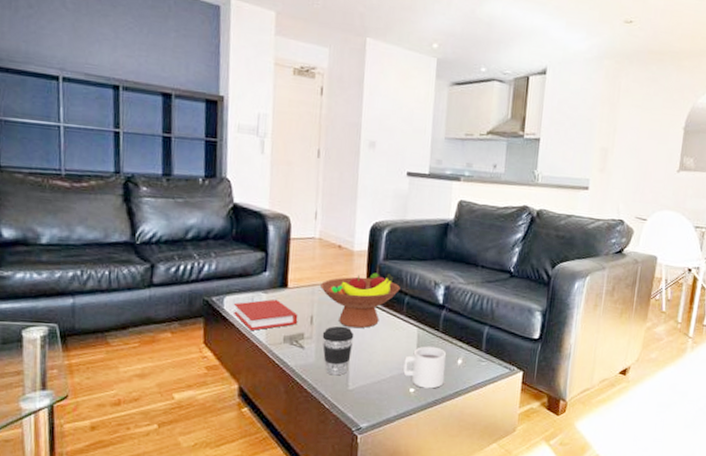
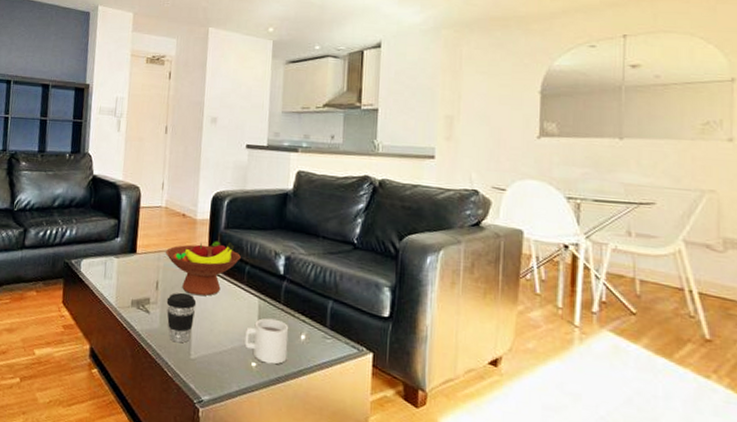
book: present [233,299,298,330] -> none [89,263,145,293]

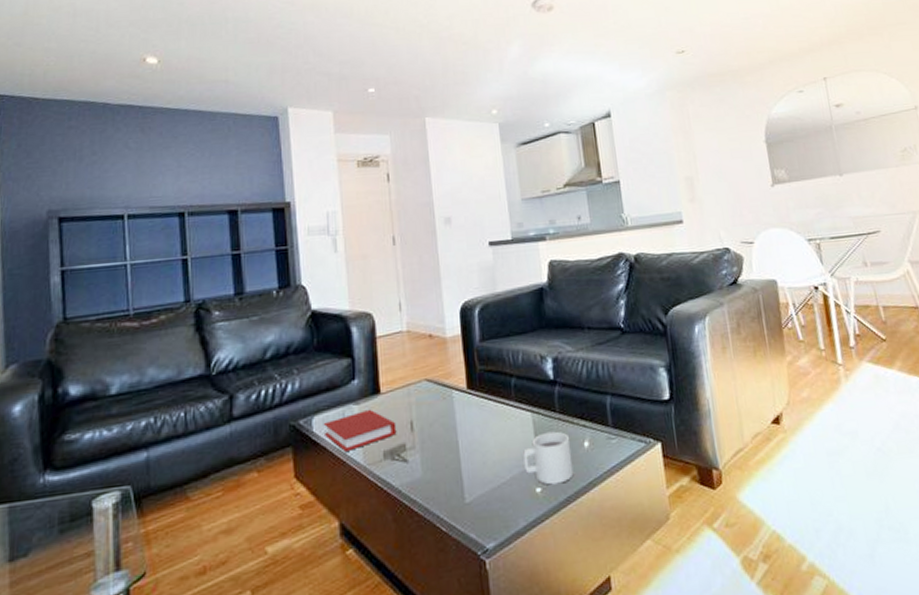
book: none [89,263,145,293] -> present [323,409,397,451]
fruit bowl: present [166,241,241,296] -> none [416,356,504,427]
coffee cup: present [166,292,197,343] -> none [426,426,462,489]

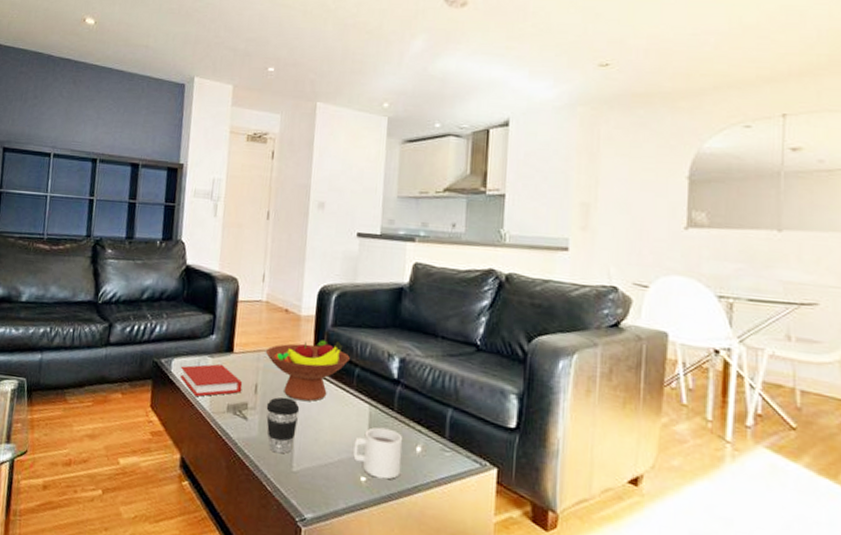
fruit bowl: none [416,356,504,427] -> present [266,340,350,402]
coffee cup: none [426,426,462,489] -> present [266,397,300,454]

